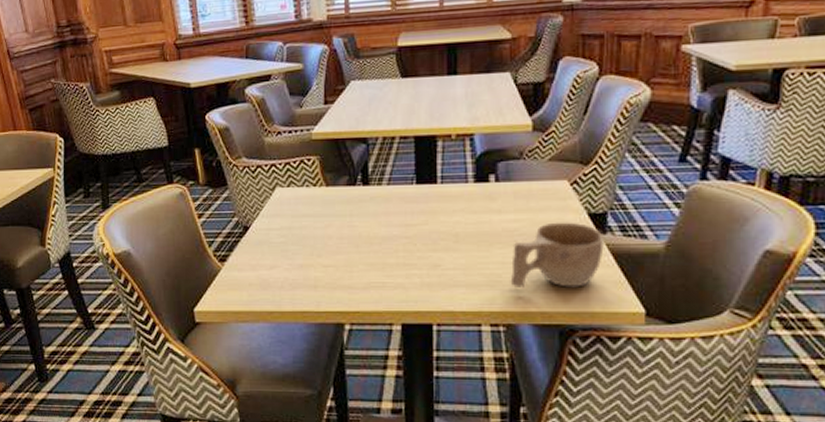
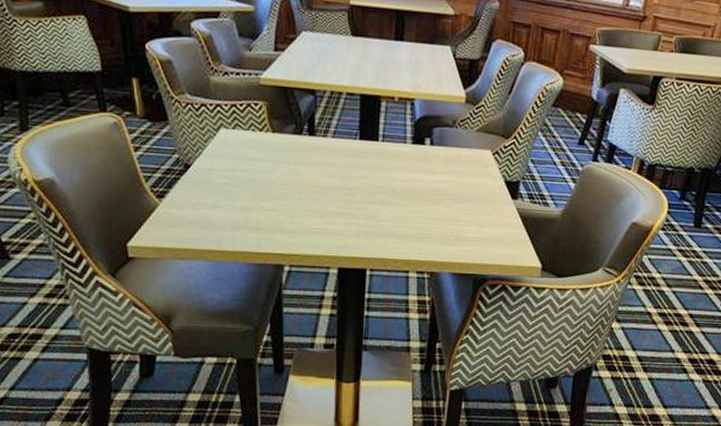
cup: present [510,222,604,287] -> none [436,186,516,244]

